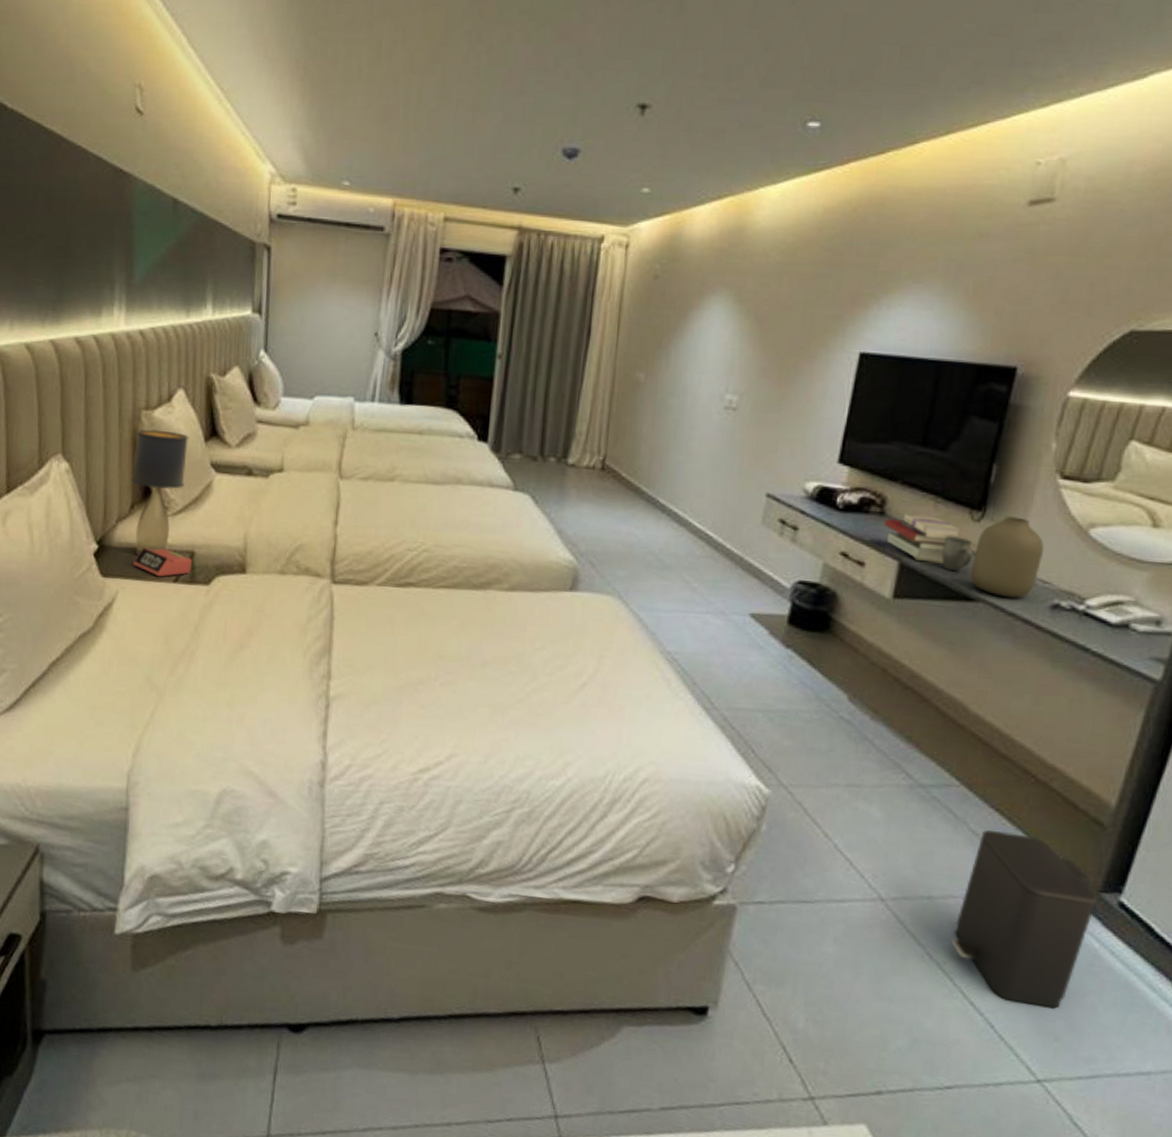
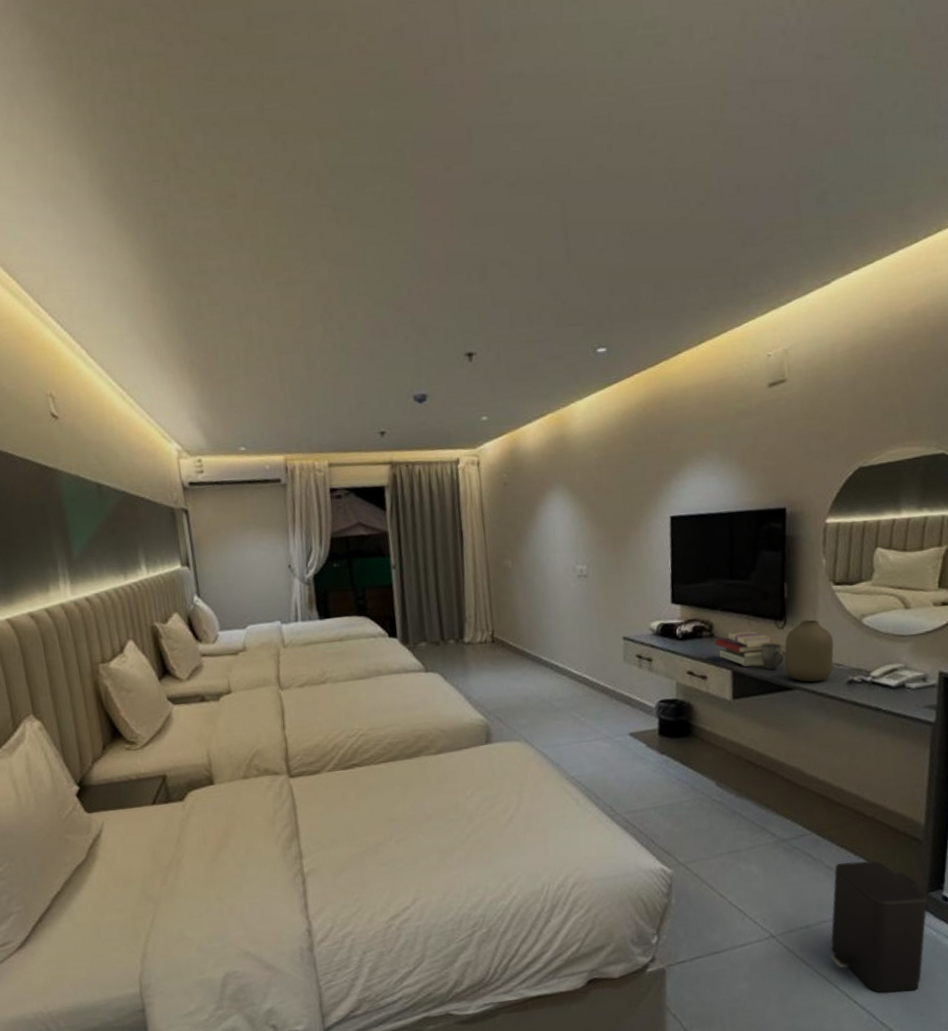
table lamp: present [131,429,189,556] -> none [97,677,147,789]
alarm clock: present [132,547,192,577] -> none [112,777,166,803]

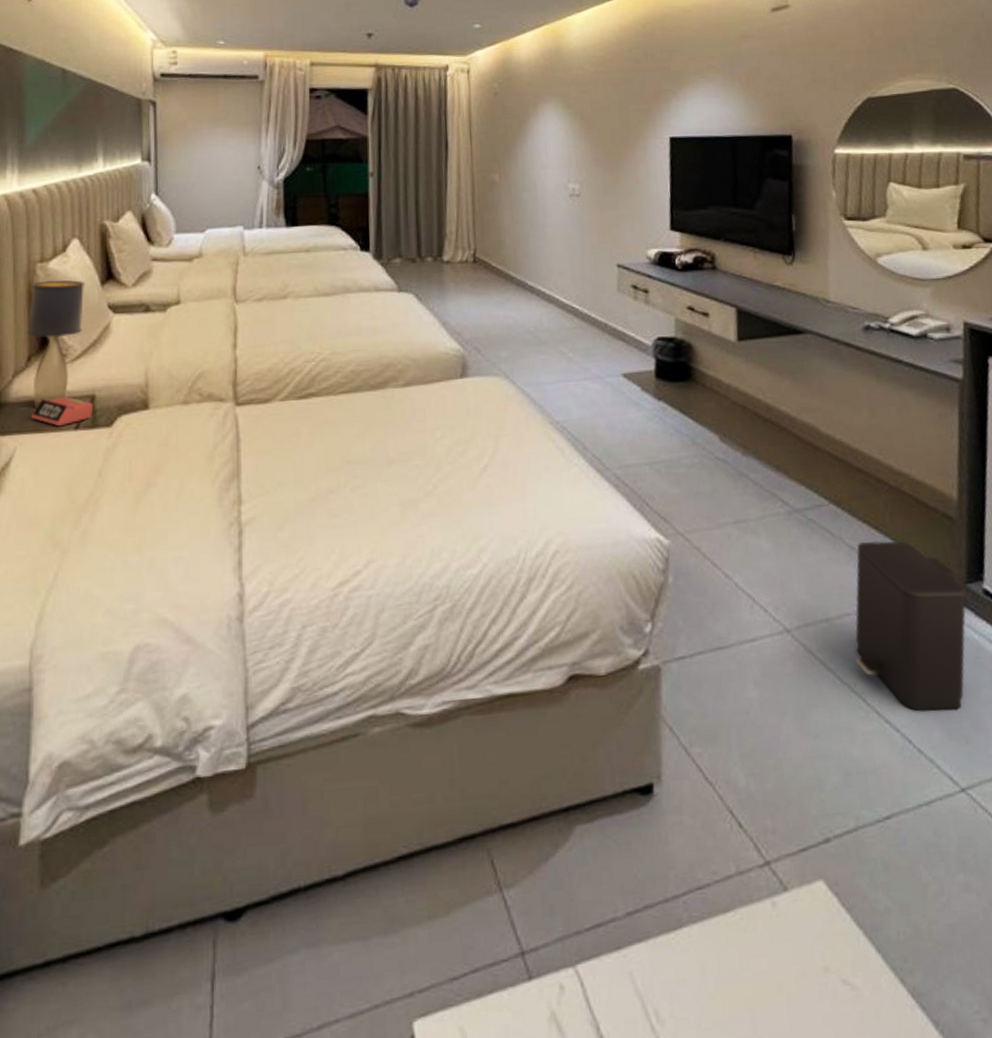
table lamp: none [97,677,147,789] -> present [27,279,85,408]
alarm clock: none [112,777,166,803] -> present [30,397,93,427]
books: present [715,631,771,667] -> none [717,265,779,306]
mug: present [760,642,784,670] -> none [767,279,794,310]
vase: present [784,619,834,682] -> none [794,256,848,326]

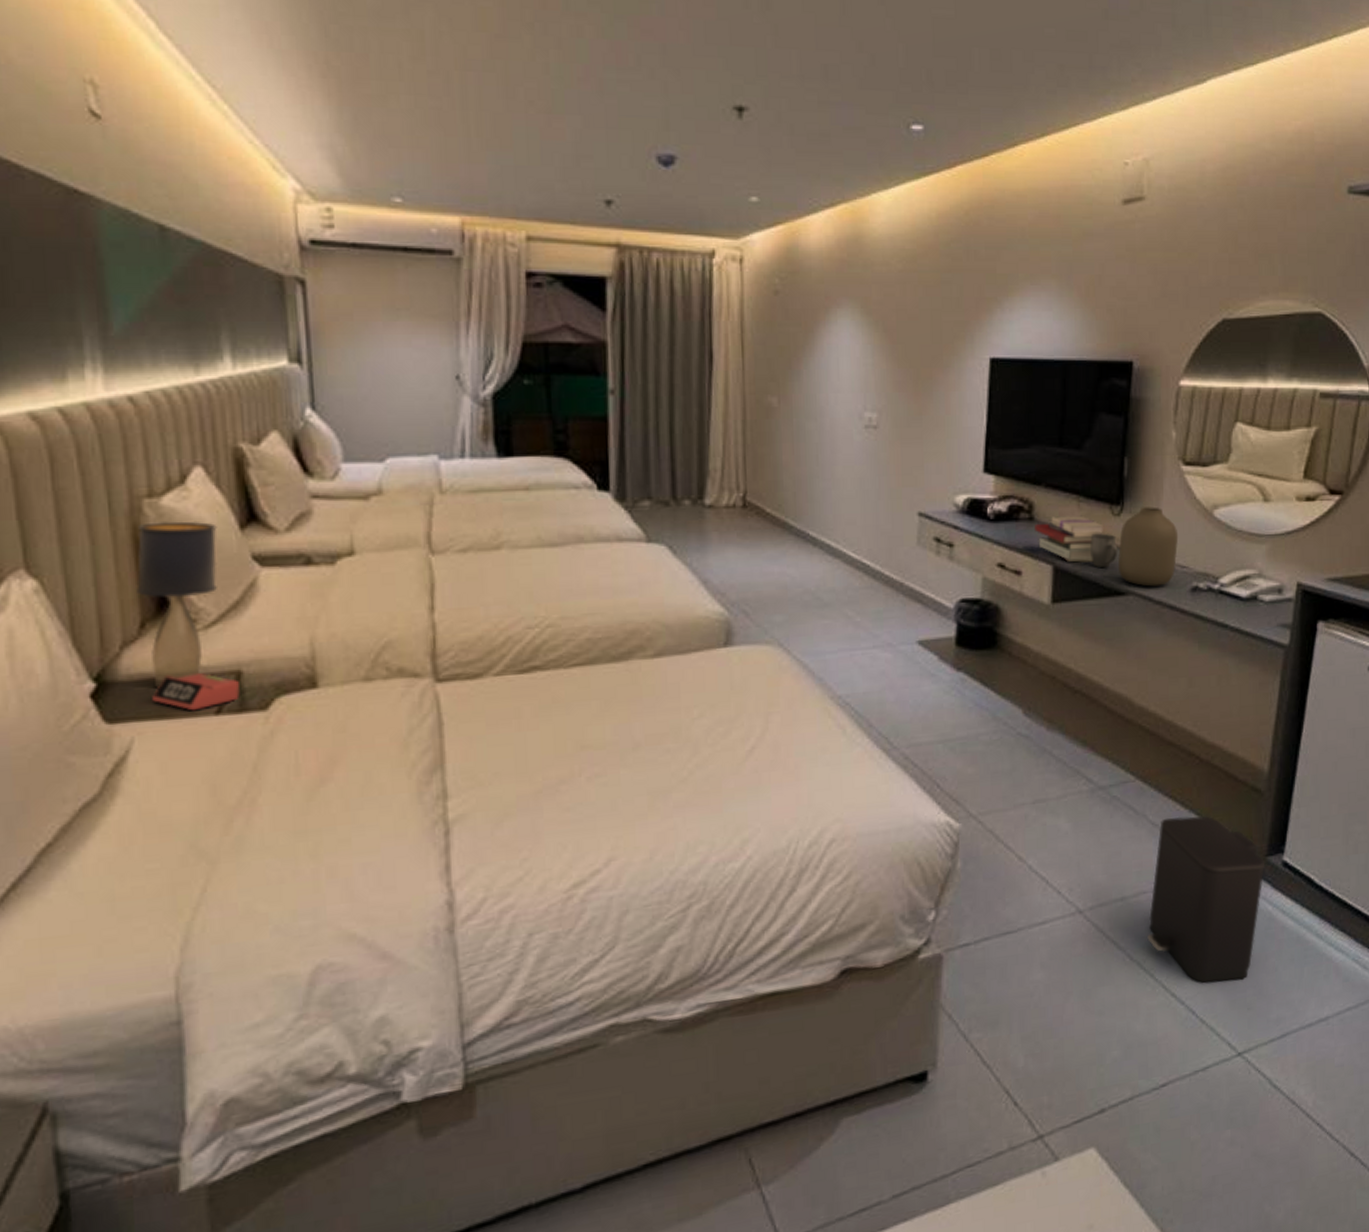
books: none [717,265,779,306] -> present [1035,516,1103,563]
mug: none [767,279,794,310] -> present [1090,533,1118,569]
vase: none [794,256,848,326] -> present [1117,507,1179,587]

